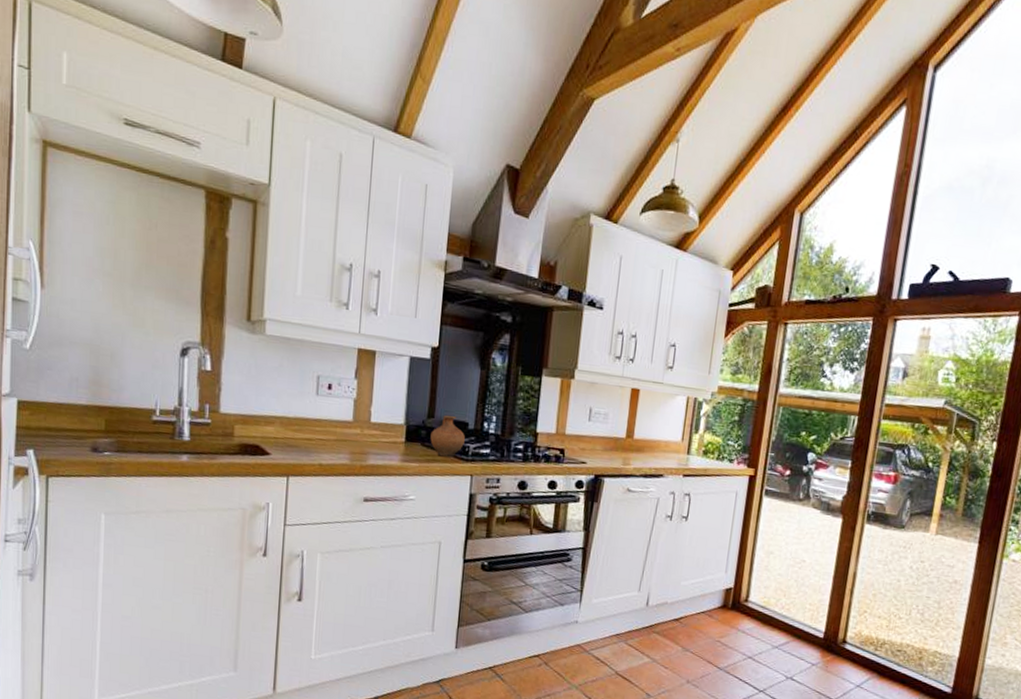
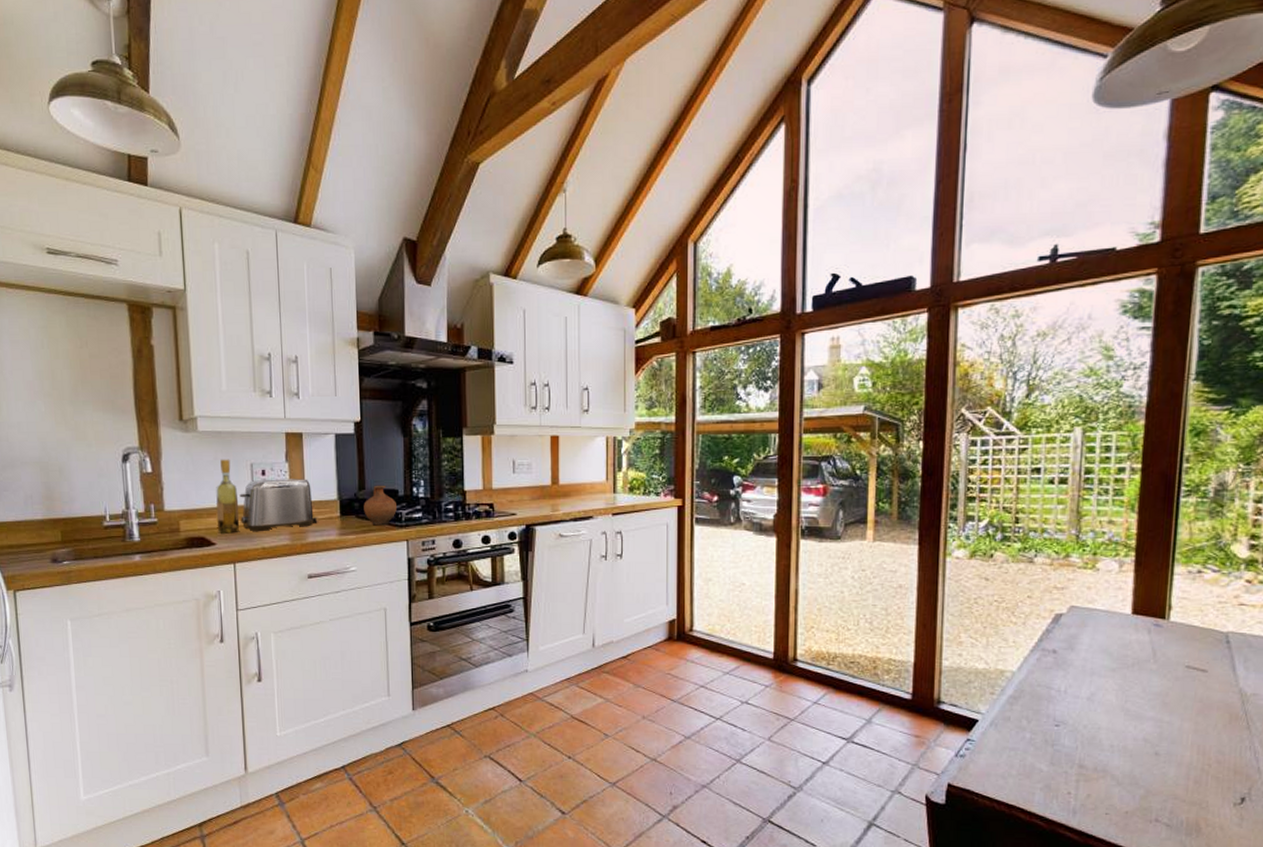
bottle: none [274,366,300,446] -> present [216,459,240,533]
toaster: none [300,393,382,449] -> present [240,479,319,532]

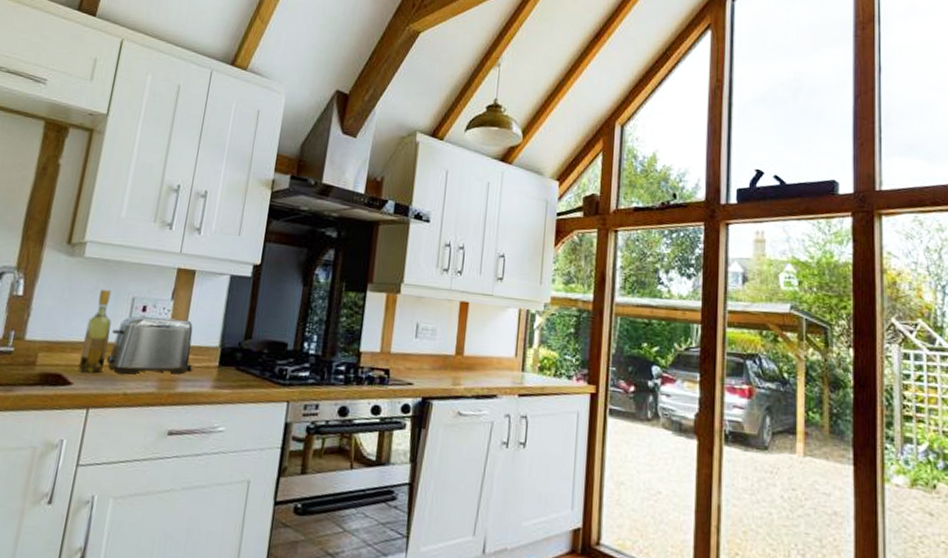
ceramic jug: present [363,485,397,526] -> none [245,335,283,382]

